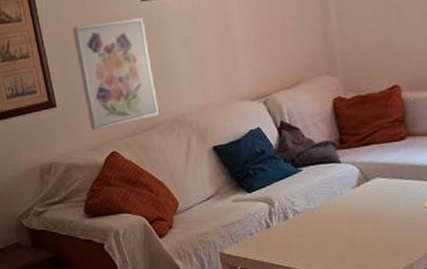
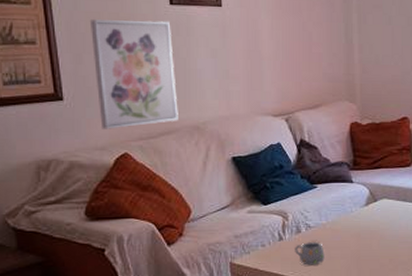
mug: none [283,228,316,253] -> present [295,242,325,266]

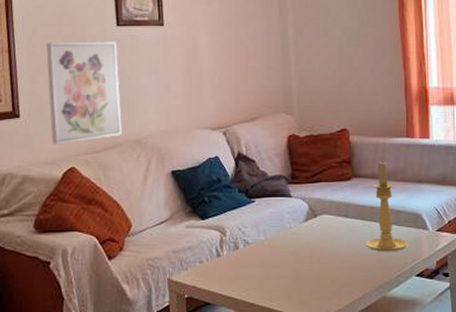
mug: present [295,242,325,266] -> none [233,259,263,284]

